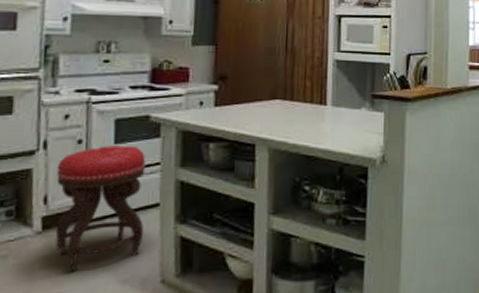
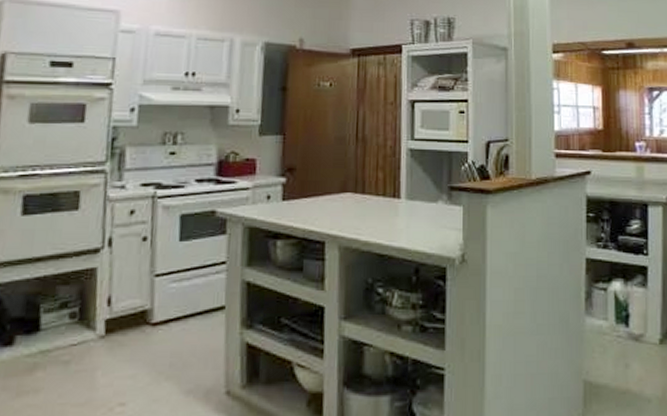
stool: present [55,145,146,271] -> none [118,243,212,380]

